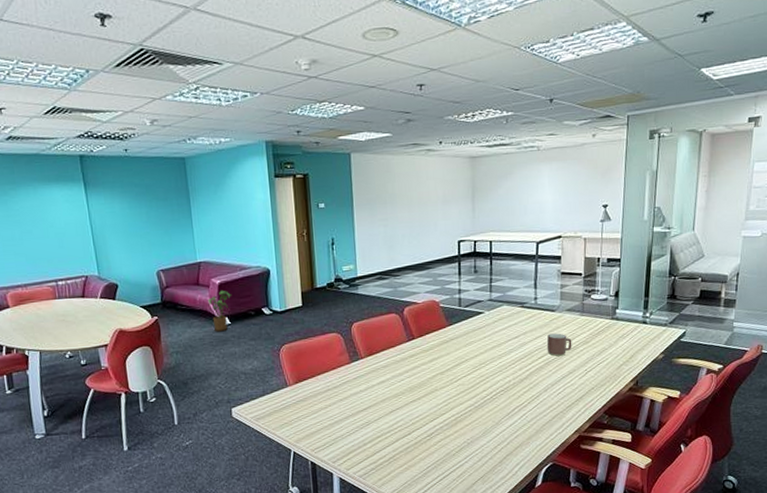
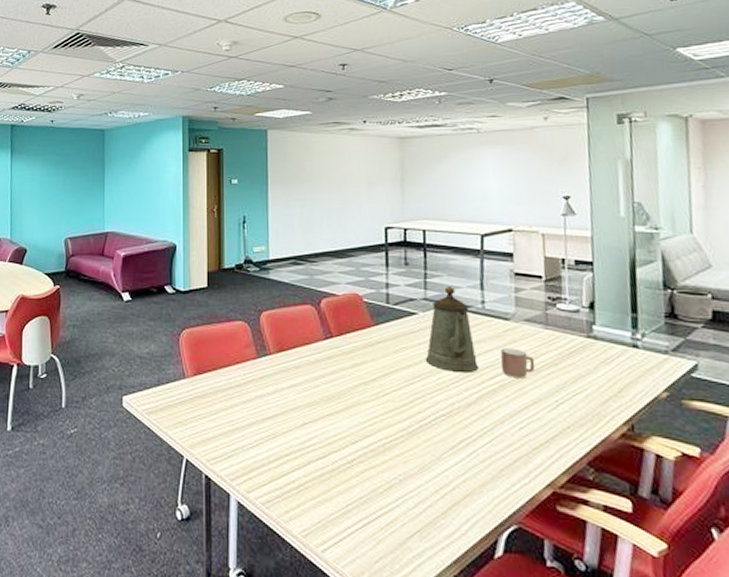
house plant: present [208,290,232,333] -> none [111,263,136,309]
coffee pot: none [490,288,530,357] -> present [426,287,478,374]

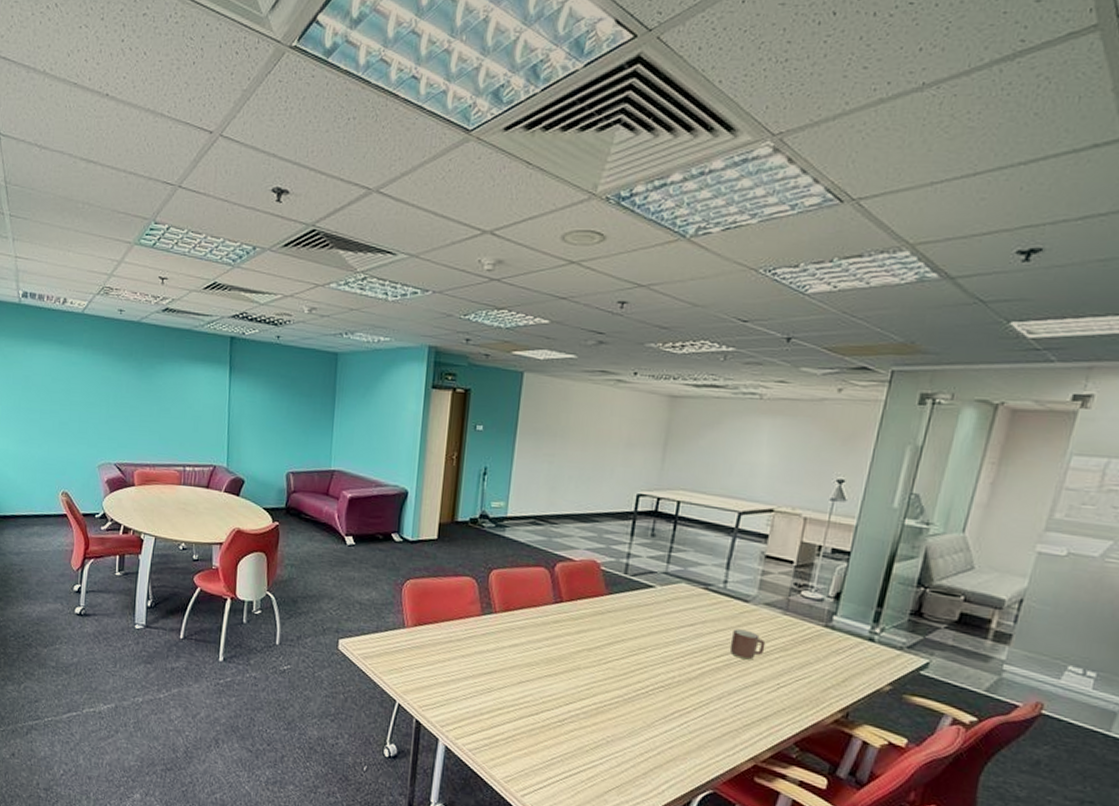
coffee pot: present [426,287,478,374] -> none [655,563,709,650]

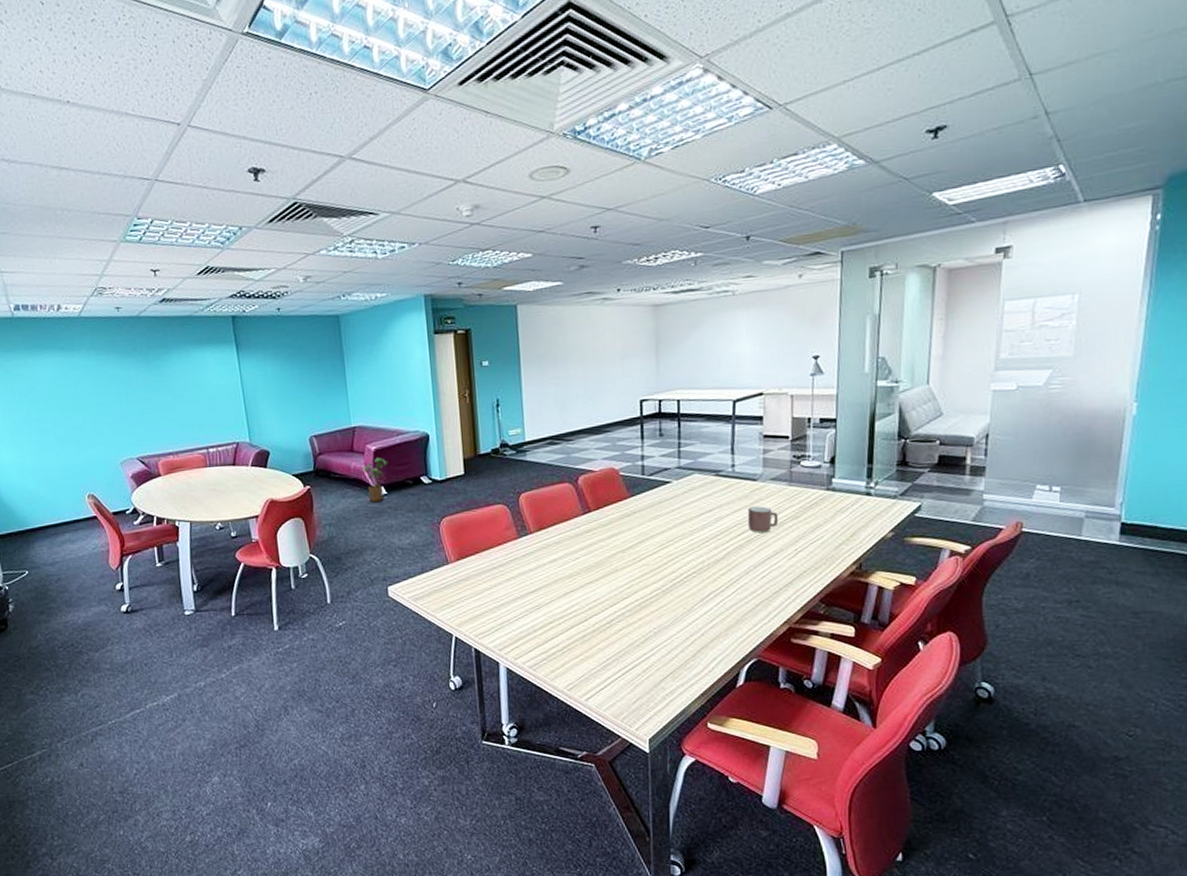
house plant: none [334,505,362,553] -> present [363,457,388,504]

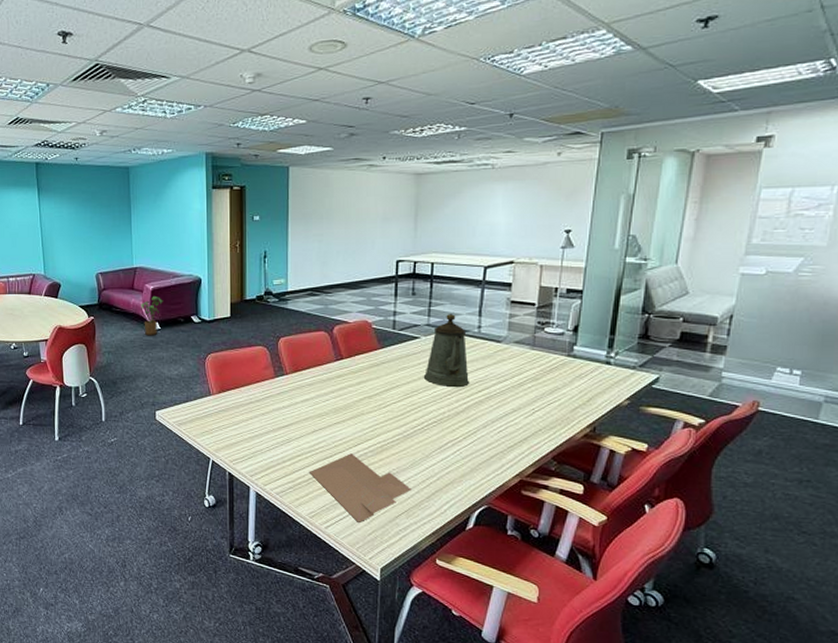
papers: none [564,615,675,692] -> present [310,453,411,524]
coffee pot: none [679,454,727,534] -> present [424,314,469,388]
mug: present [747,506,779,533] -> none [489,366,519,391]

